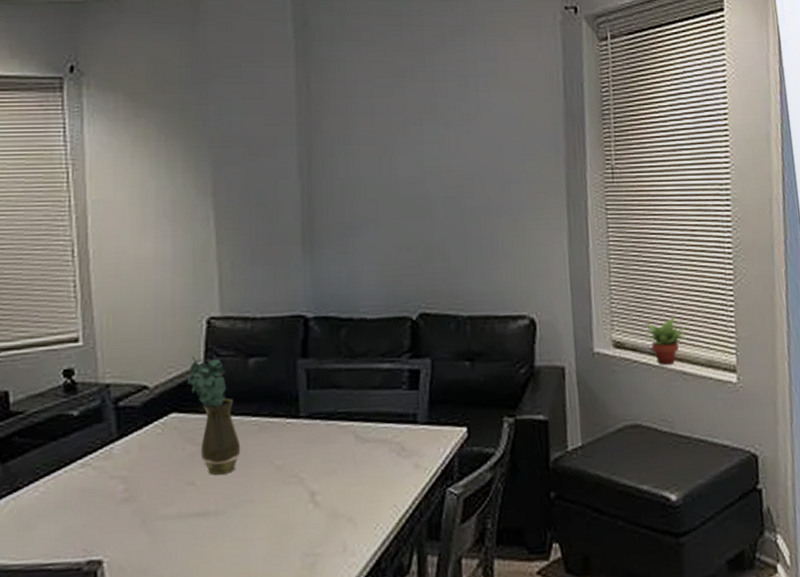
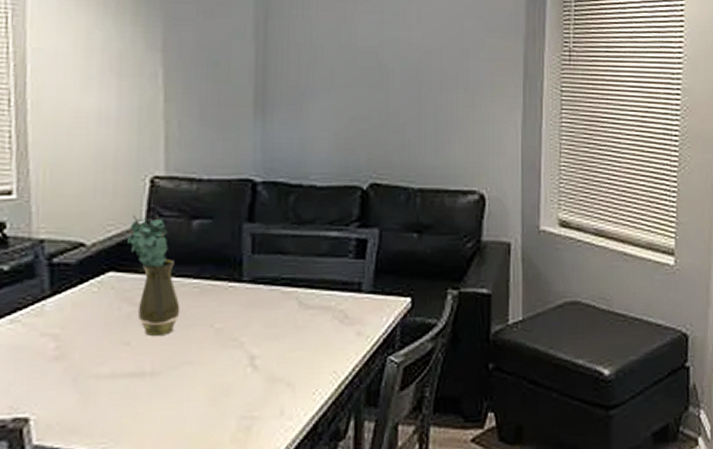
succulent plant: present [642,316,688,366] -> none [587,198,631,247]

